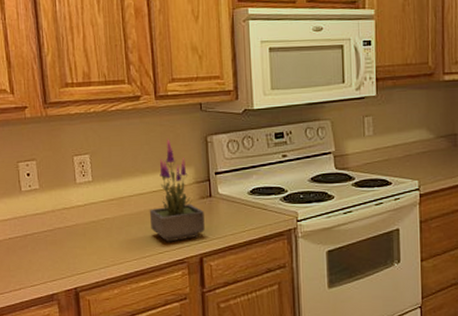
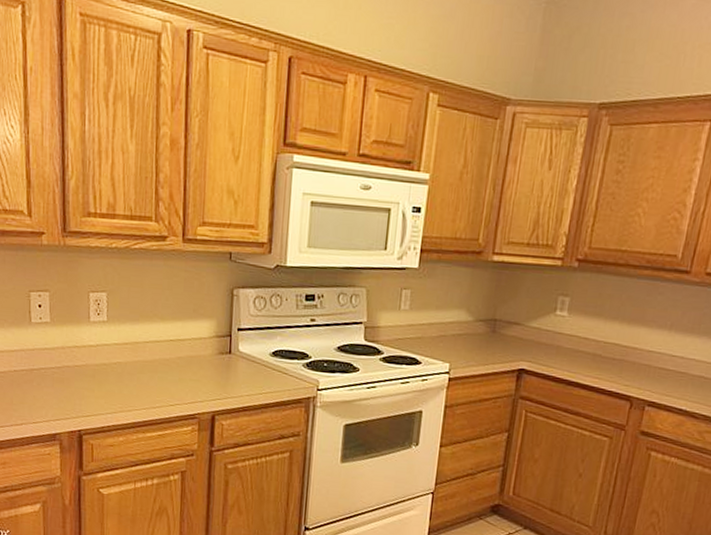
potted plant: present [149,138,205,242] -> none [164,286,222,395]

